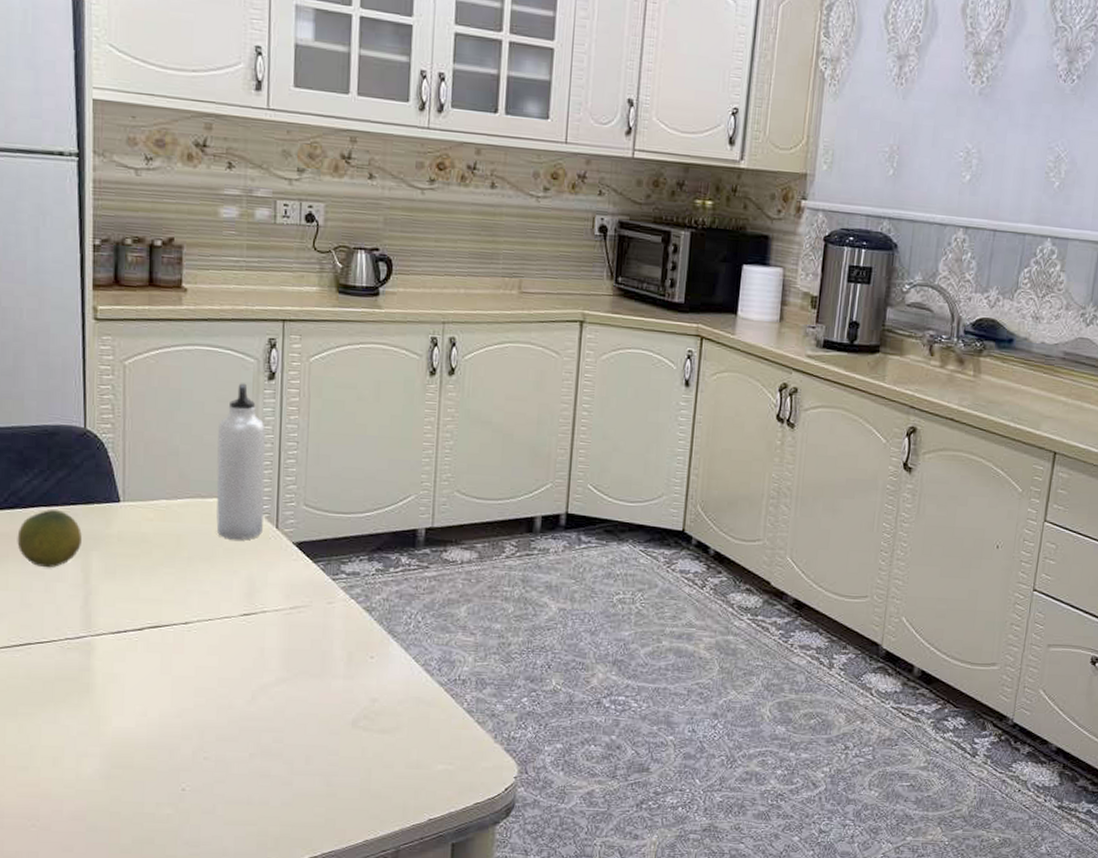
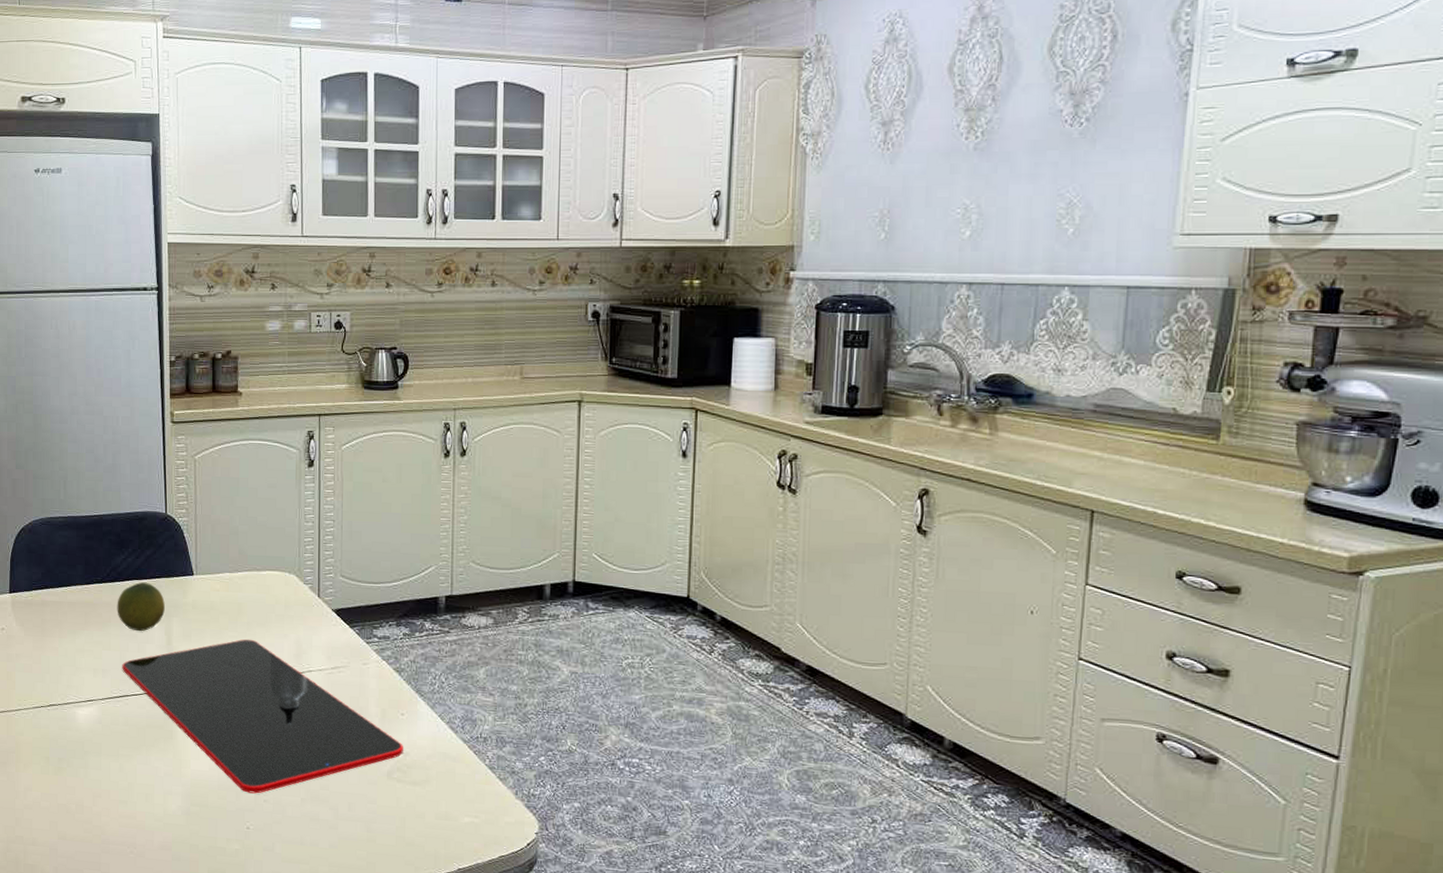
cutting board: none [23,576,372,751] -> present [122,639,403,794]
water bottle: present [216,383,266,540] -> none [269,470,308,608]

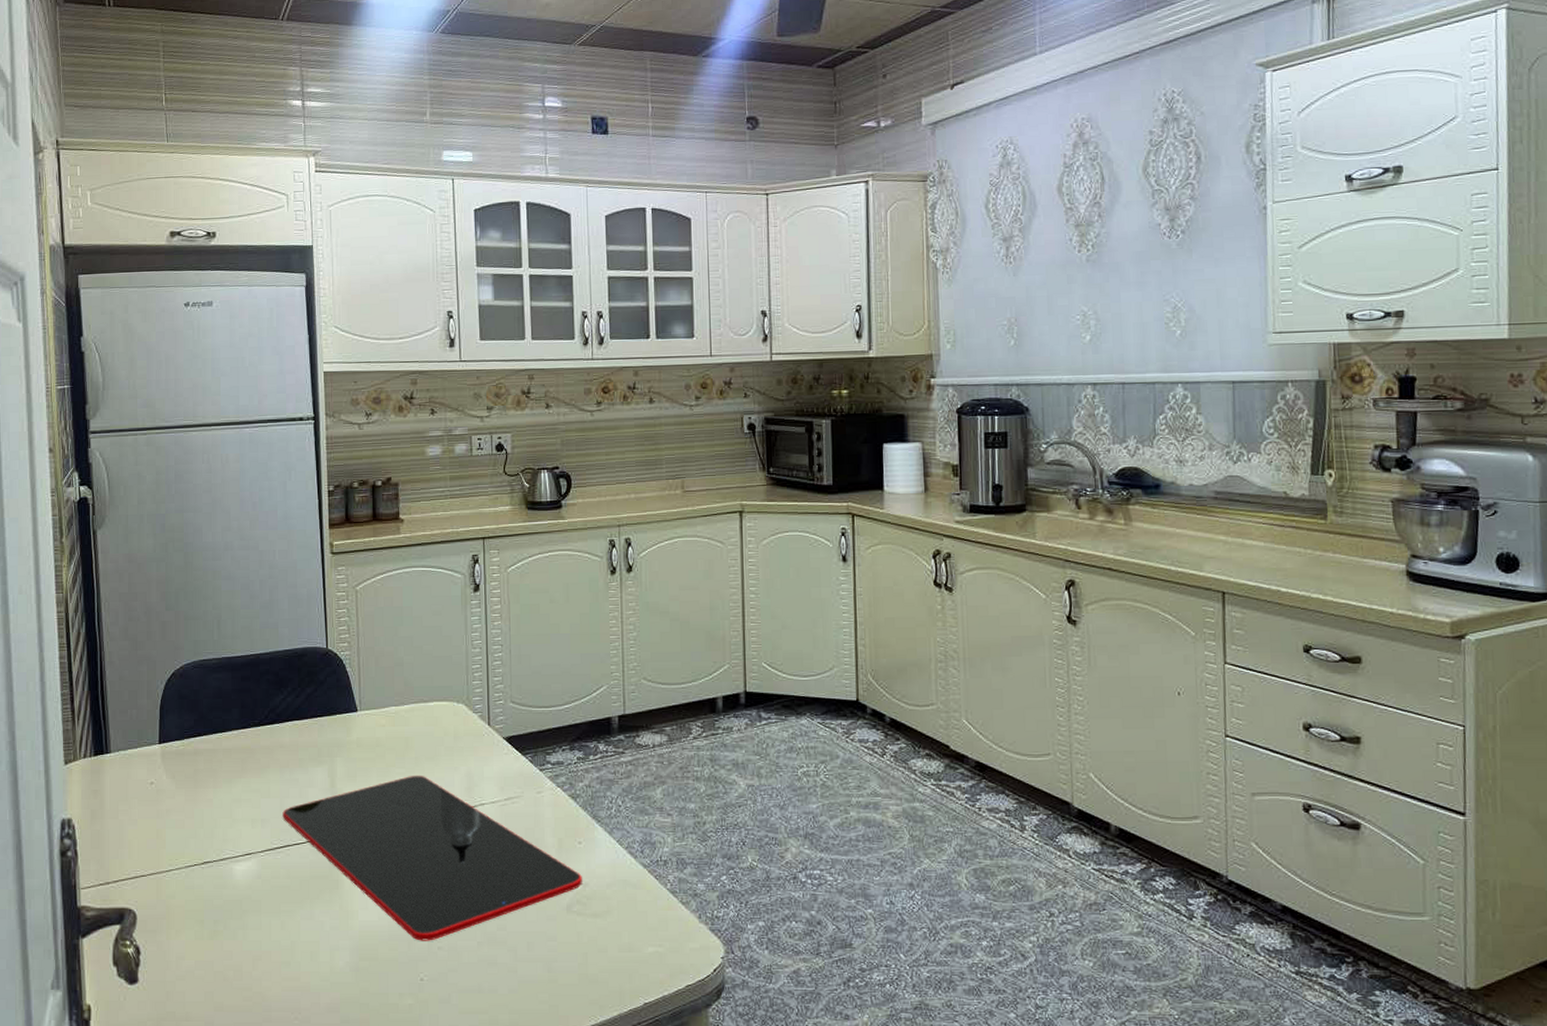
fruit: present [117,582,165,632] -> none [276,723,327,776]

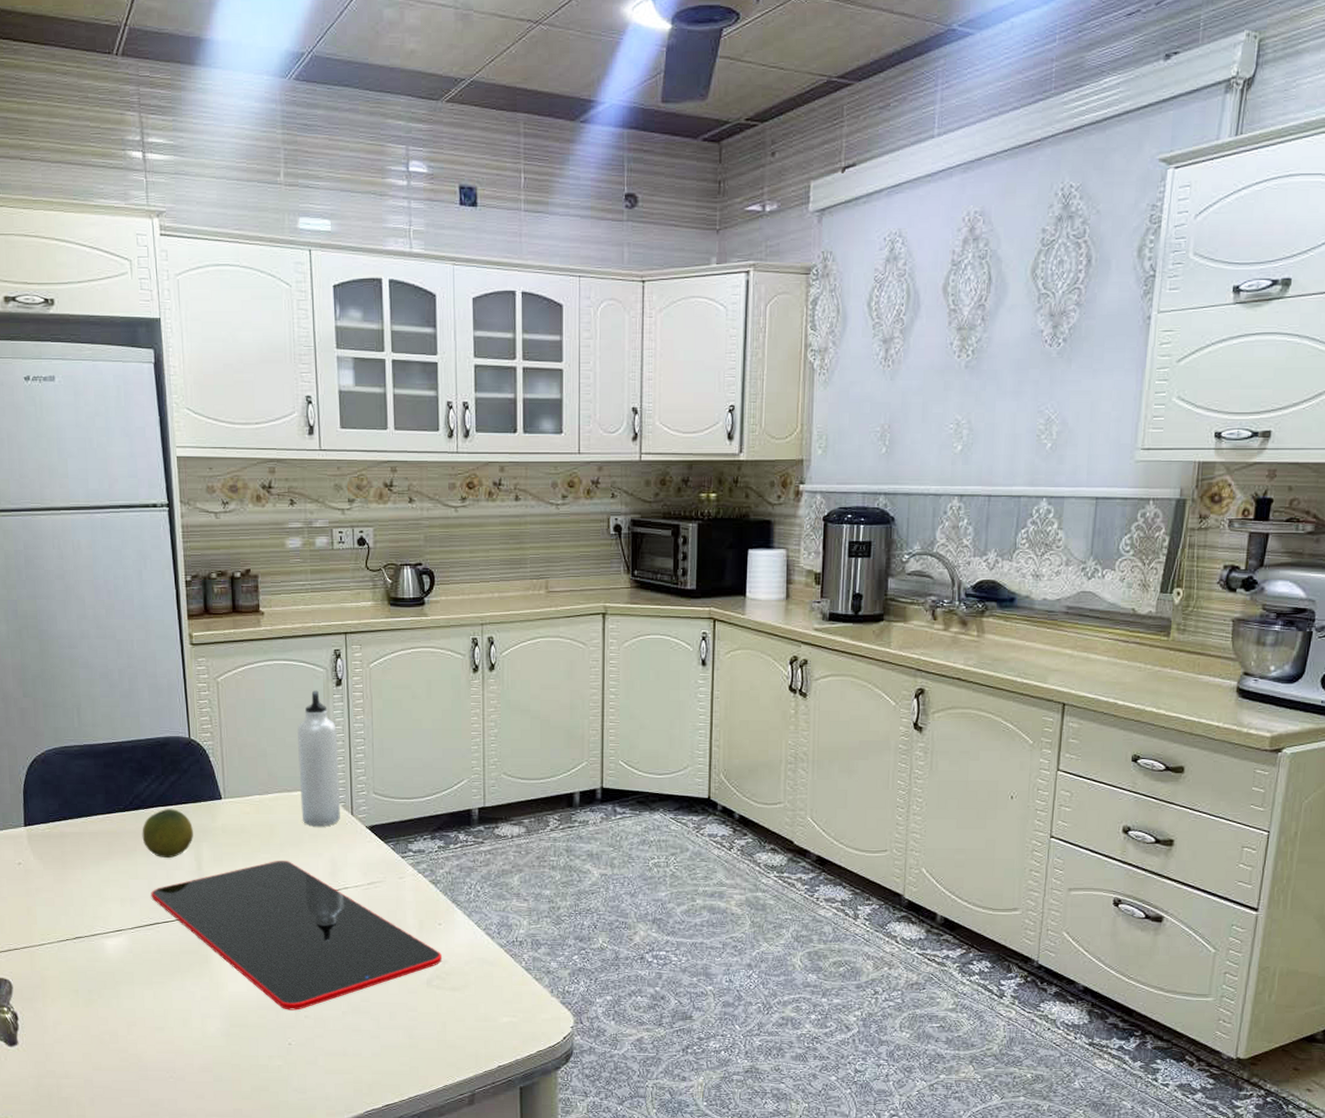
fruit: none [276,723,327,776] -> present [142,809,193,859]
water bottle: none [435,596,477,739] -> present [298,690,340,827]

